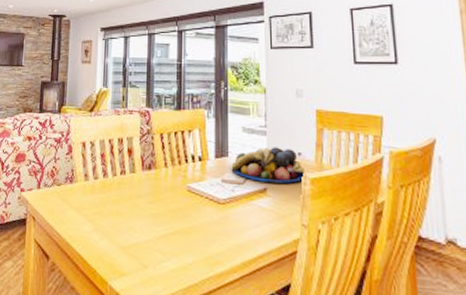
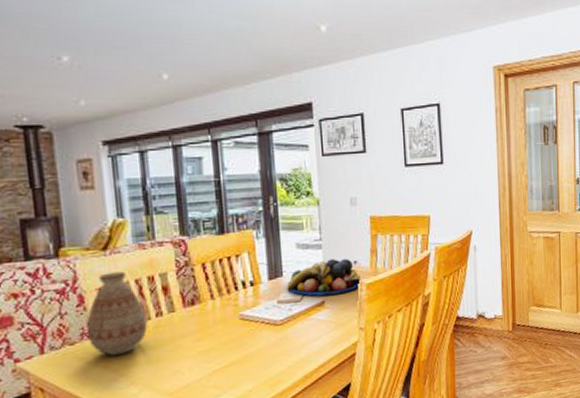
vase: none [70,130,114,202] -> present [86,271,148,356]

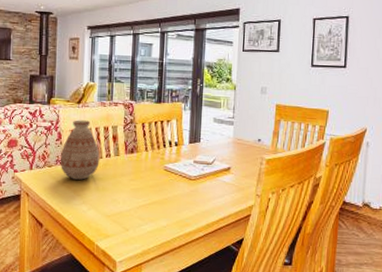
fruit bowl: present [286,258,362,296] -> none [202,134,263,164]

